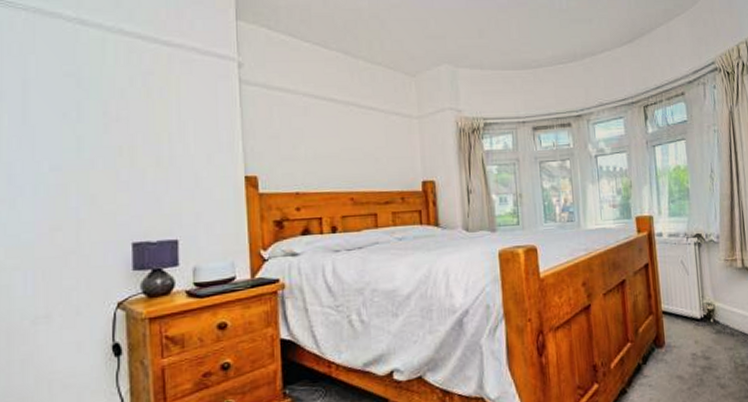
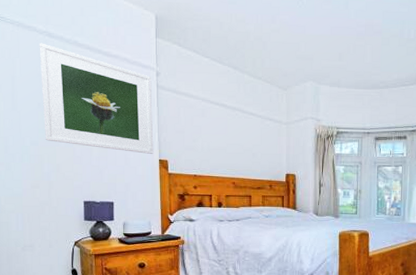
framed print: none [66,33,237,170] -> present [39,43,154,154]

